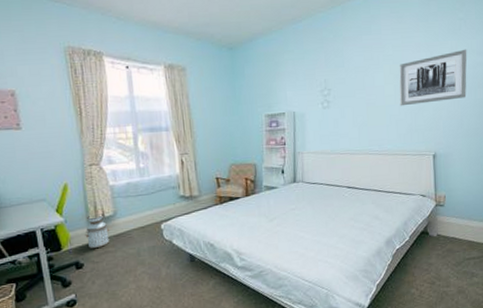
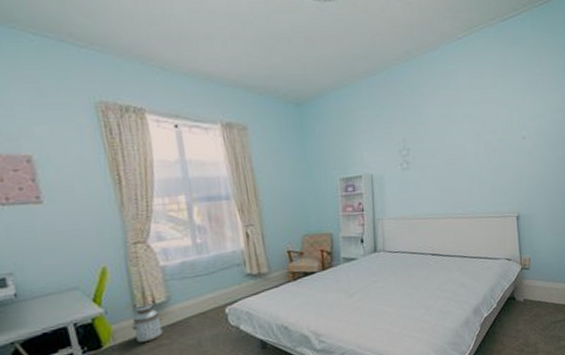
wall art: present [399,49,467,106] -> none [479,105,546,166]

